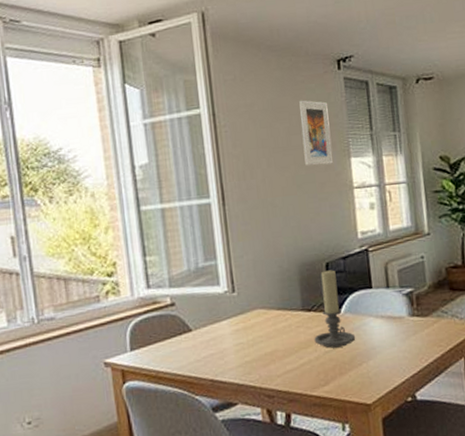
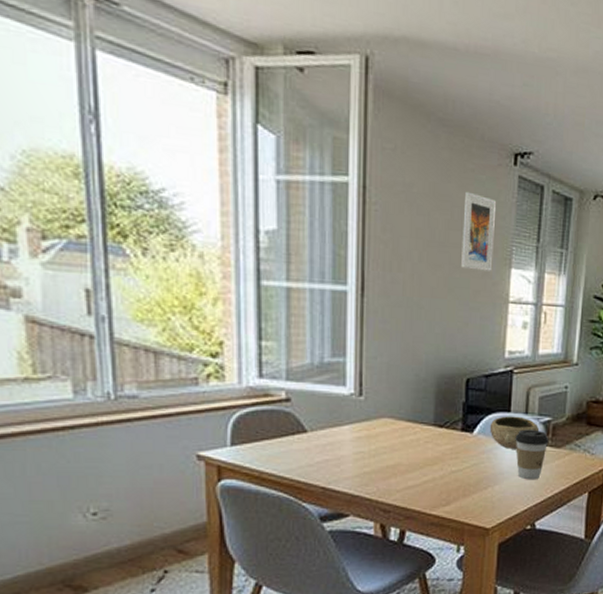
candle holder: present [314,270,356,348] -> none [442,386,486,468]
bowl: none [354,291,404,324] -> present [489,416,540,449]
coffee cup: none [380,302,415,352] -> present [515,429,549,480]

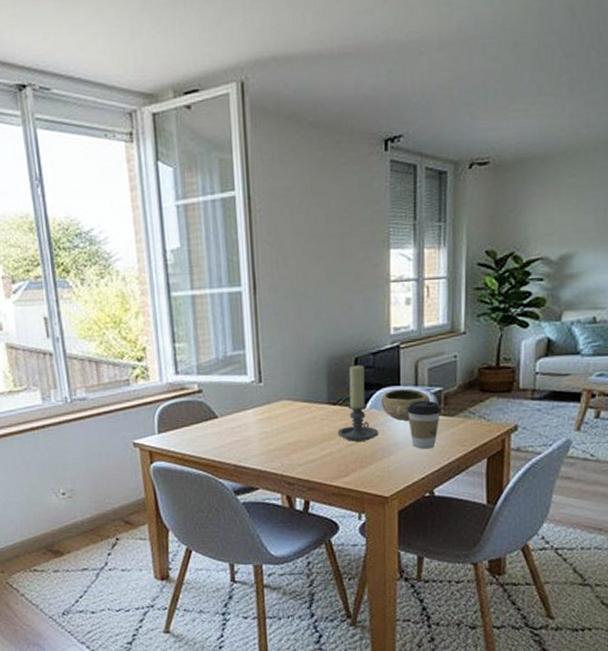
candle holder: none [442,386,486,468] -> present [337,365,379,442]
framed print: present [461,191,496,271] -> none [339,184,372,257]

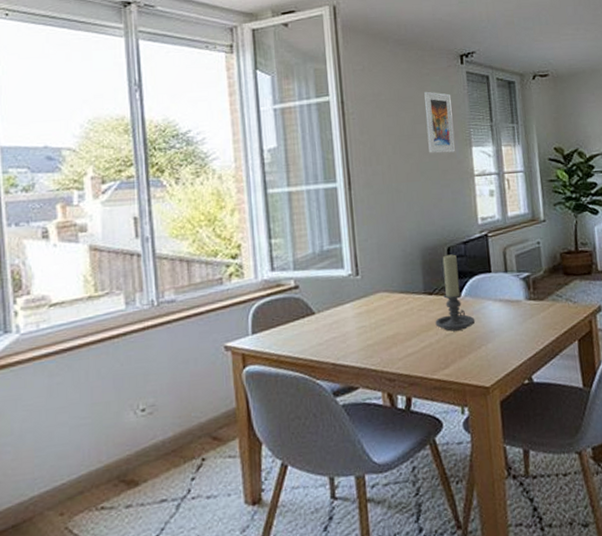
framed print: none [339,184,372,257] -> present [424,91,455,154]
bowl: present [381,389,431,421] -> none [474,275,521,307]
coffee cup: present [407,400,442,449] -> none [499,286,532,335]

